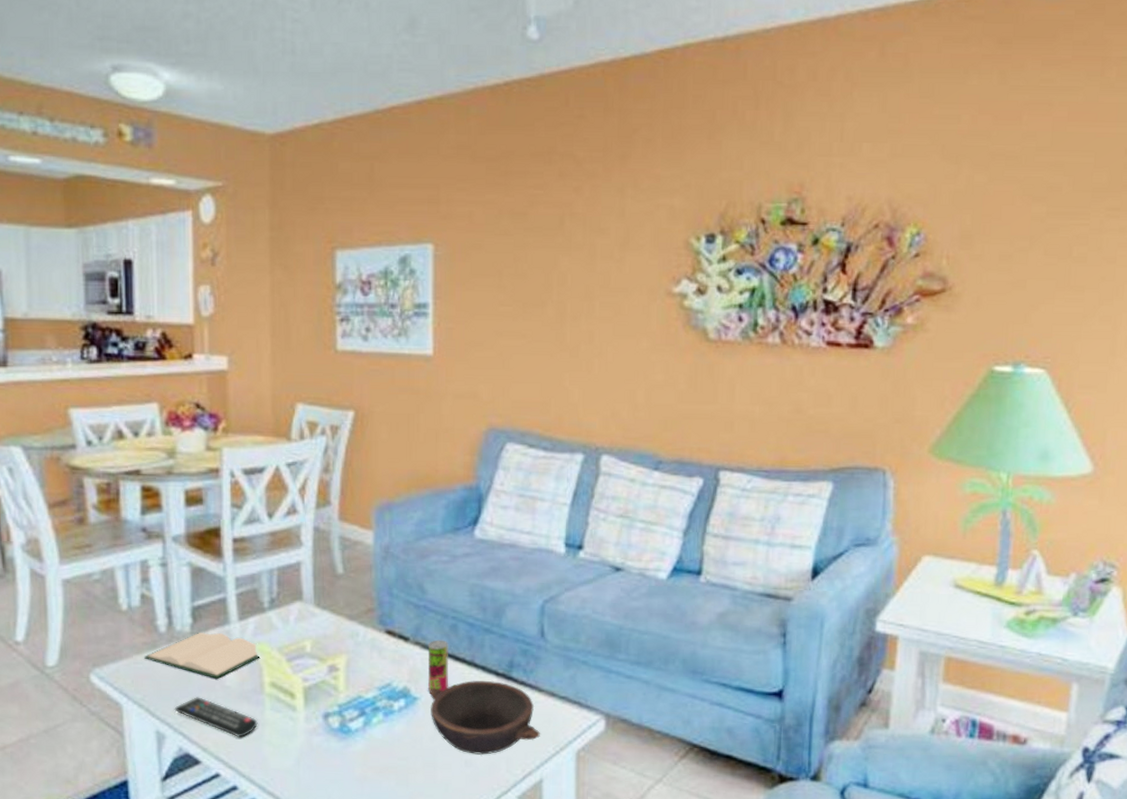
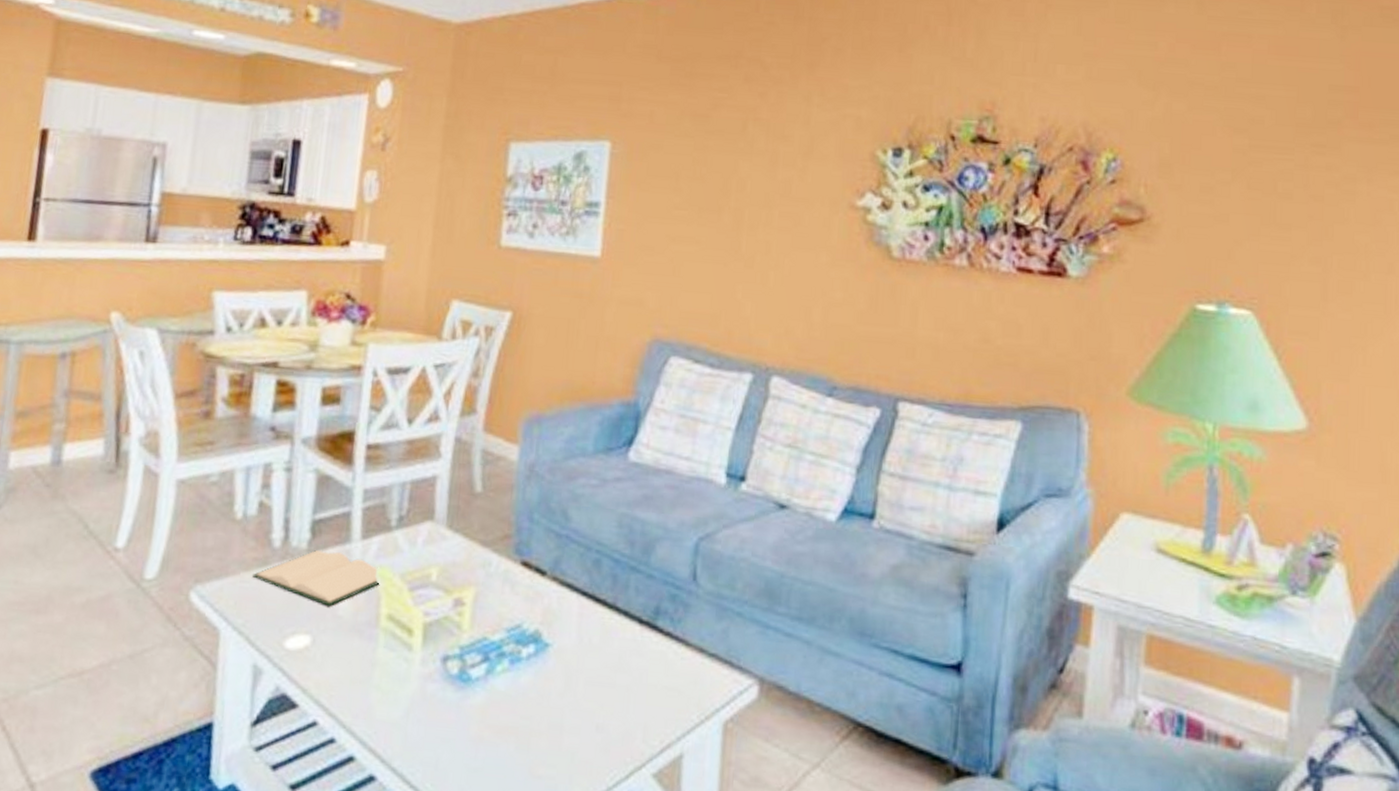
remote control: present [174,697,258,737] -> none [277,626,368,679]
beverage can: present [427,640,449,692] -> none [561,576,589,638]
bowl: present [428,681,540,755] -> none [562,627,684,719]

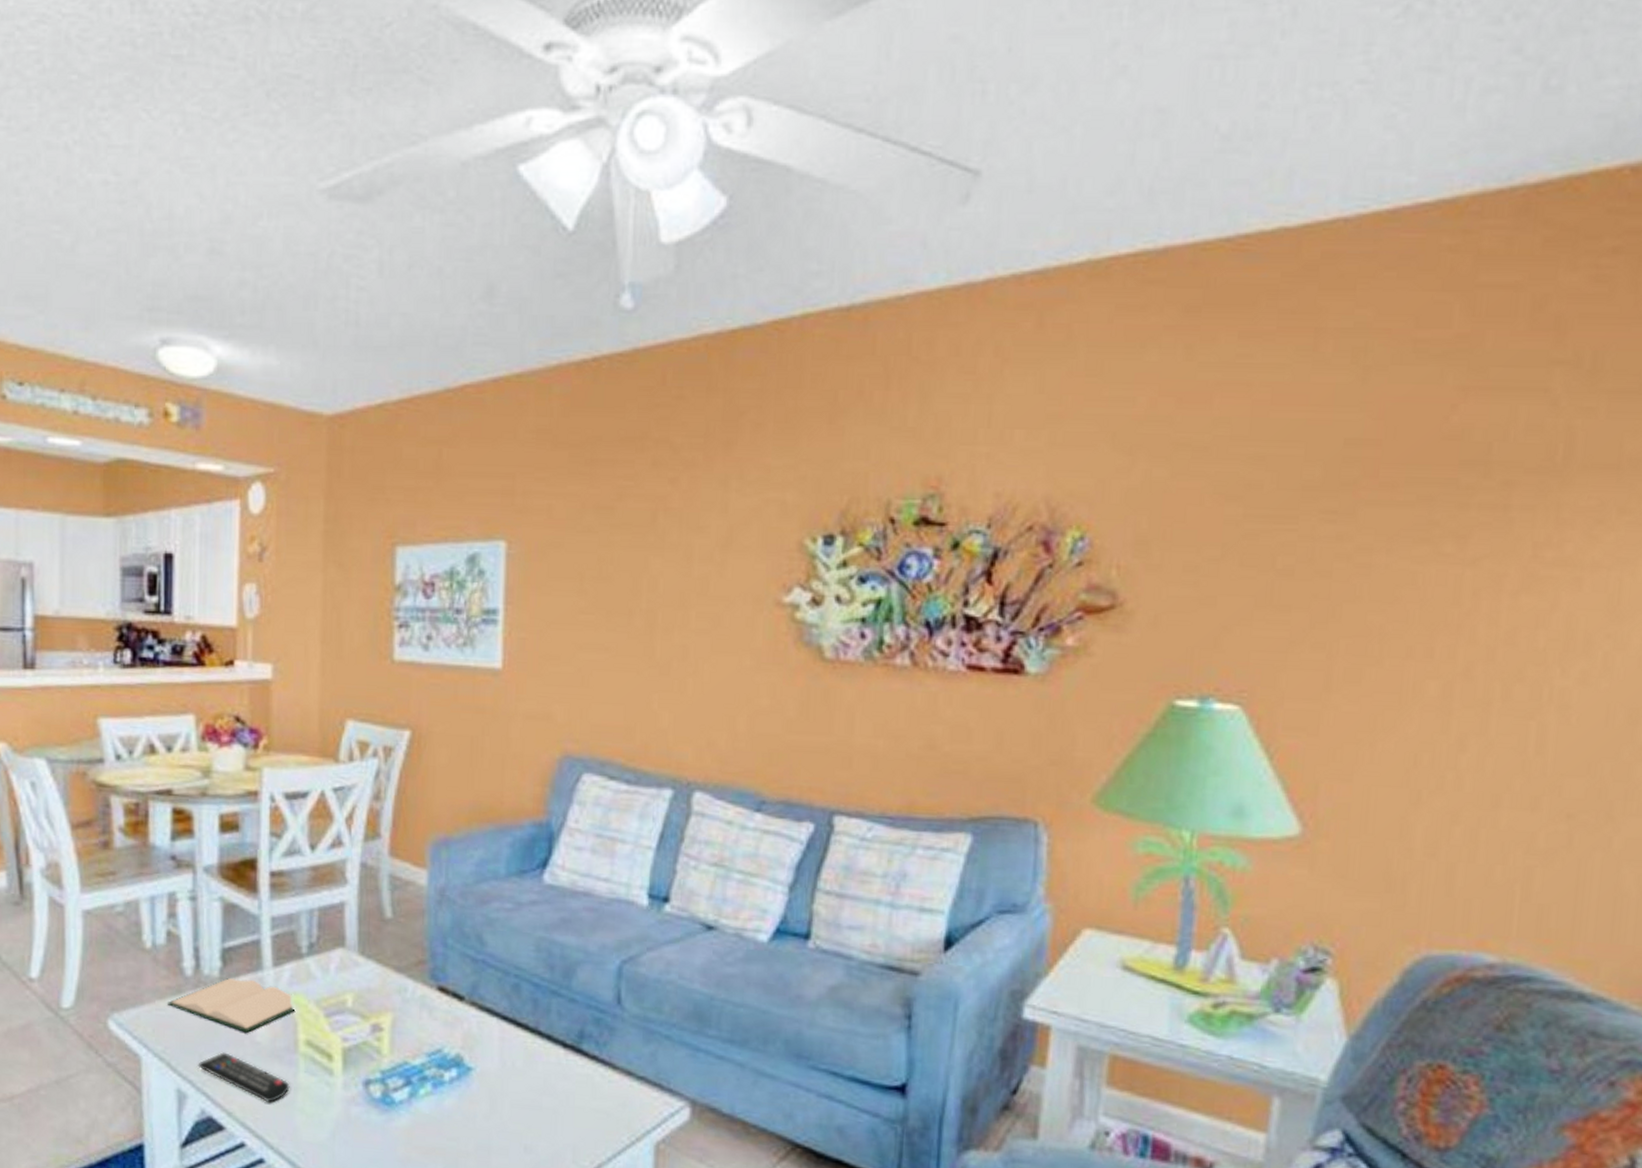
remote control: none [277,626,368,679] -> present [198,1052,290,1103]

